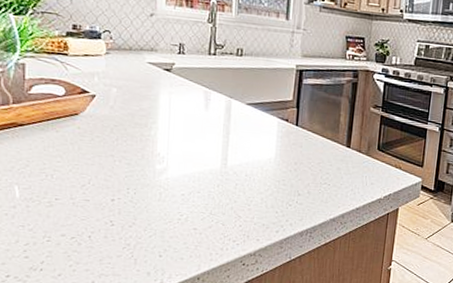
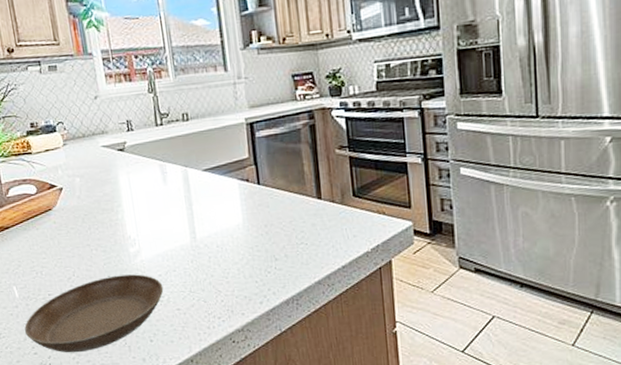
saucer: none [19,189,184,261] -> present [24,274,164,353]

